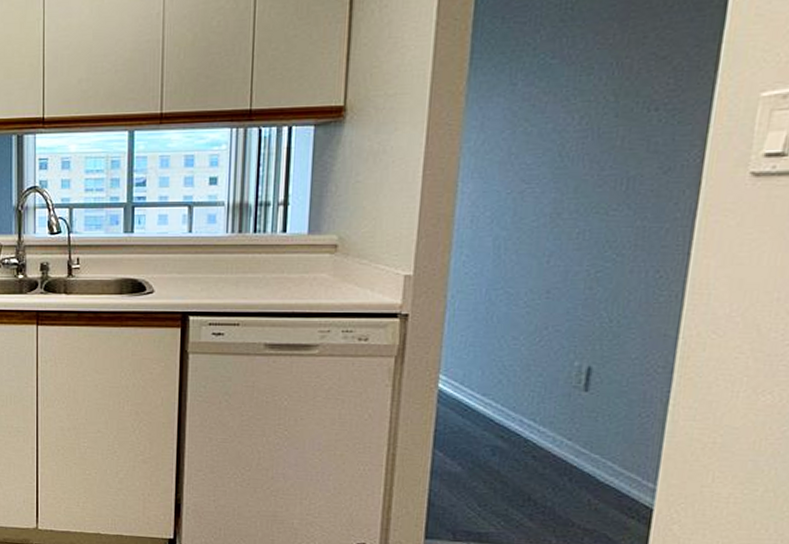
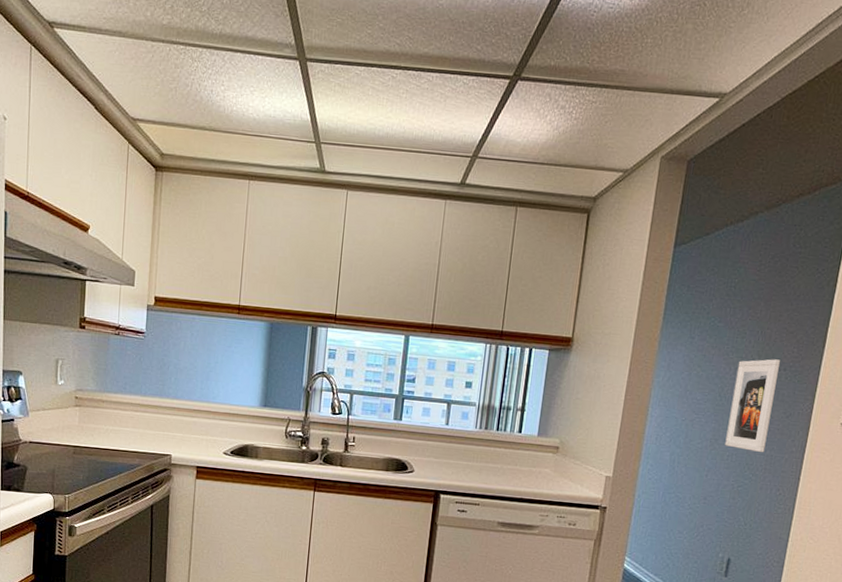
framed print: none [572,97,648,224] -> present [725,359,780,452]

